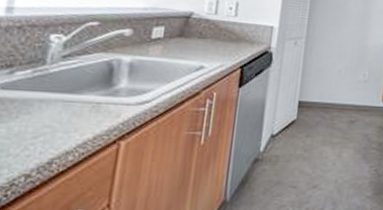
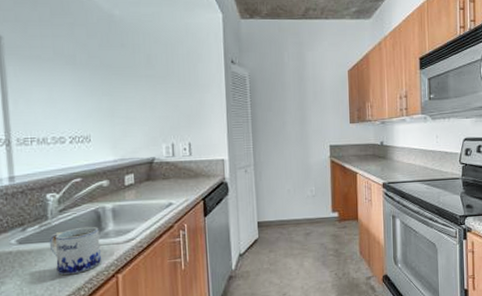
mug: none [40,79,108,135] -> present [49,226,101,276]

